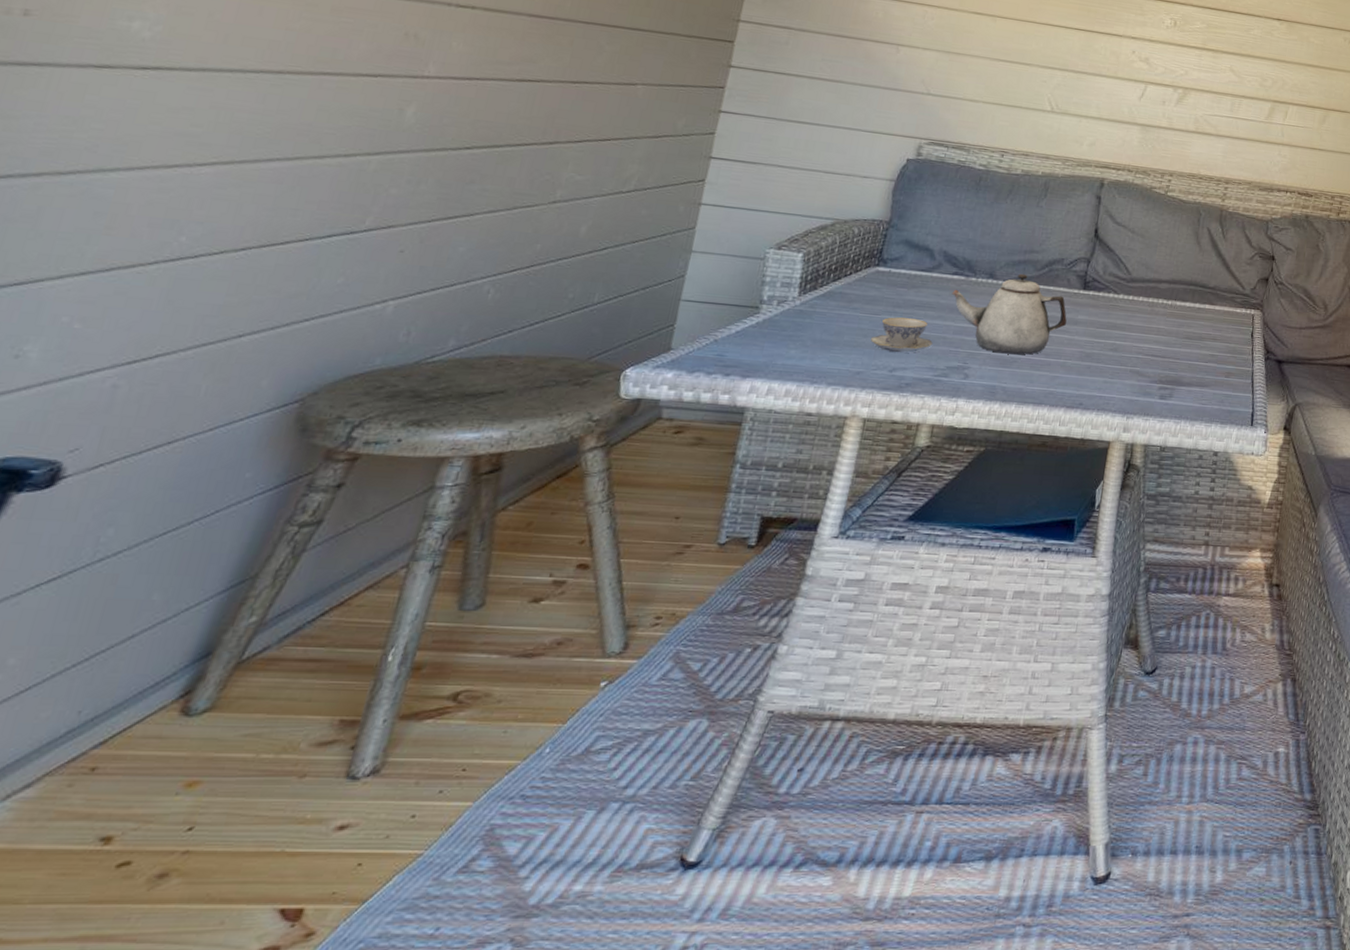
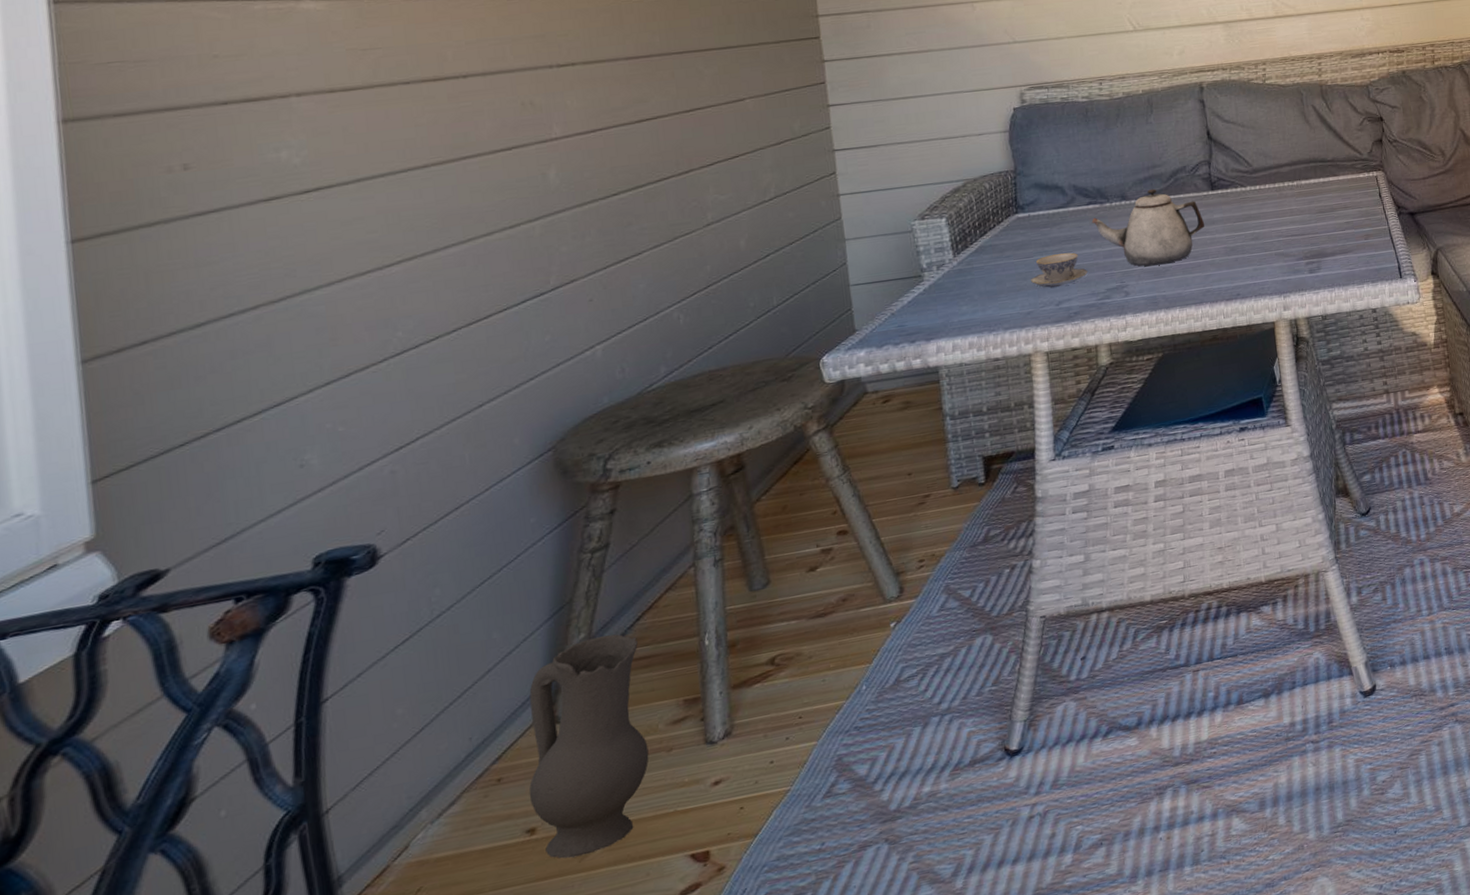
ceramic jug: none [113,624,314,883] -> present [529,634,649,859]

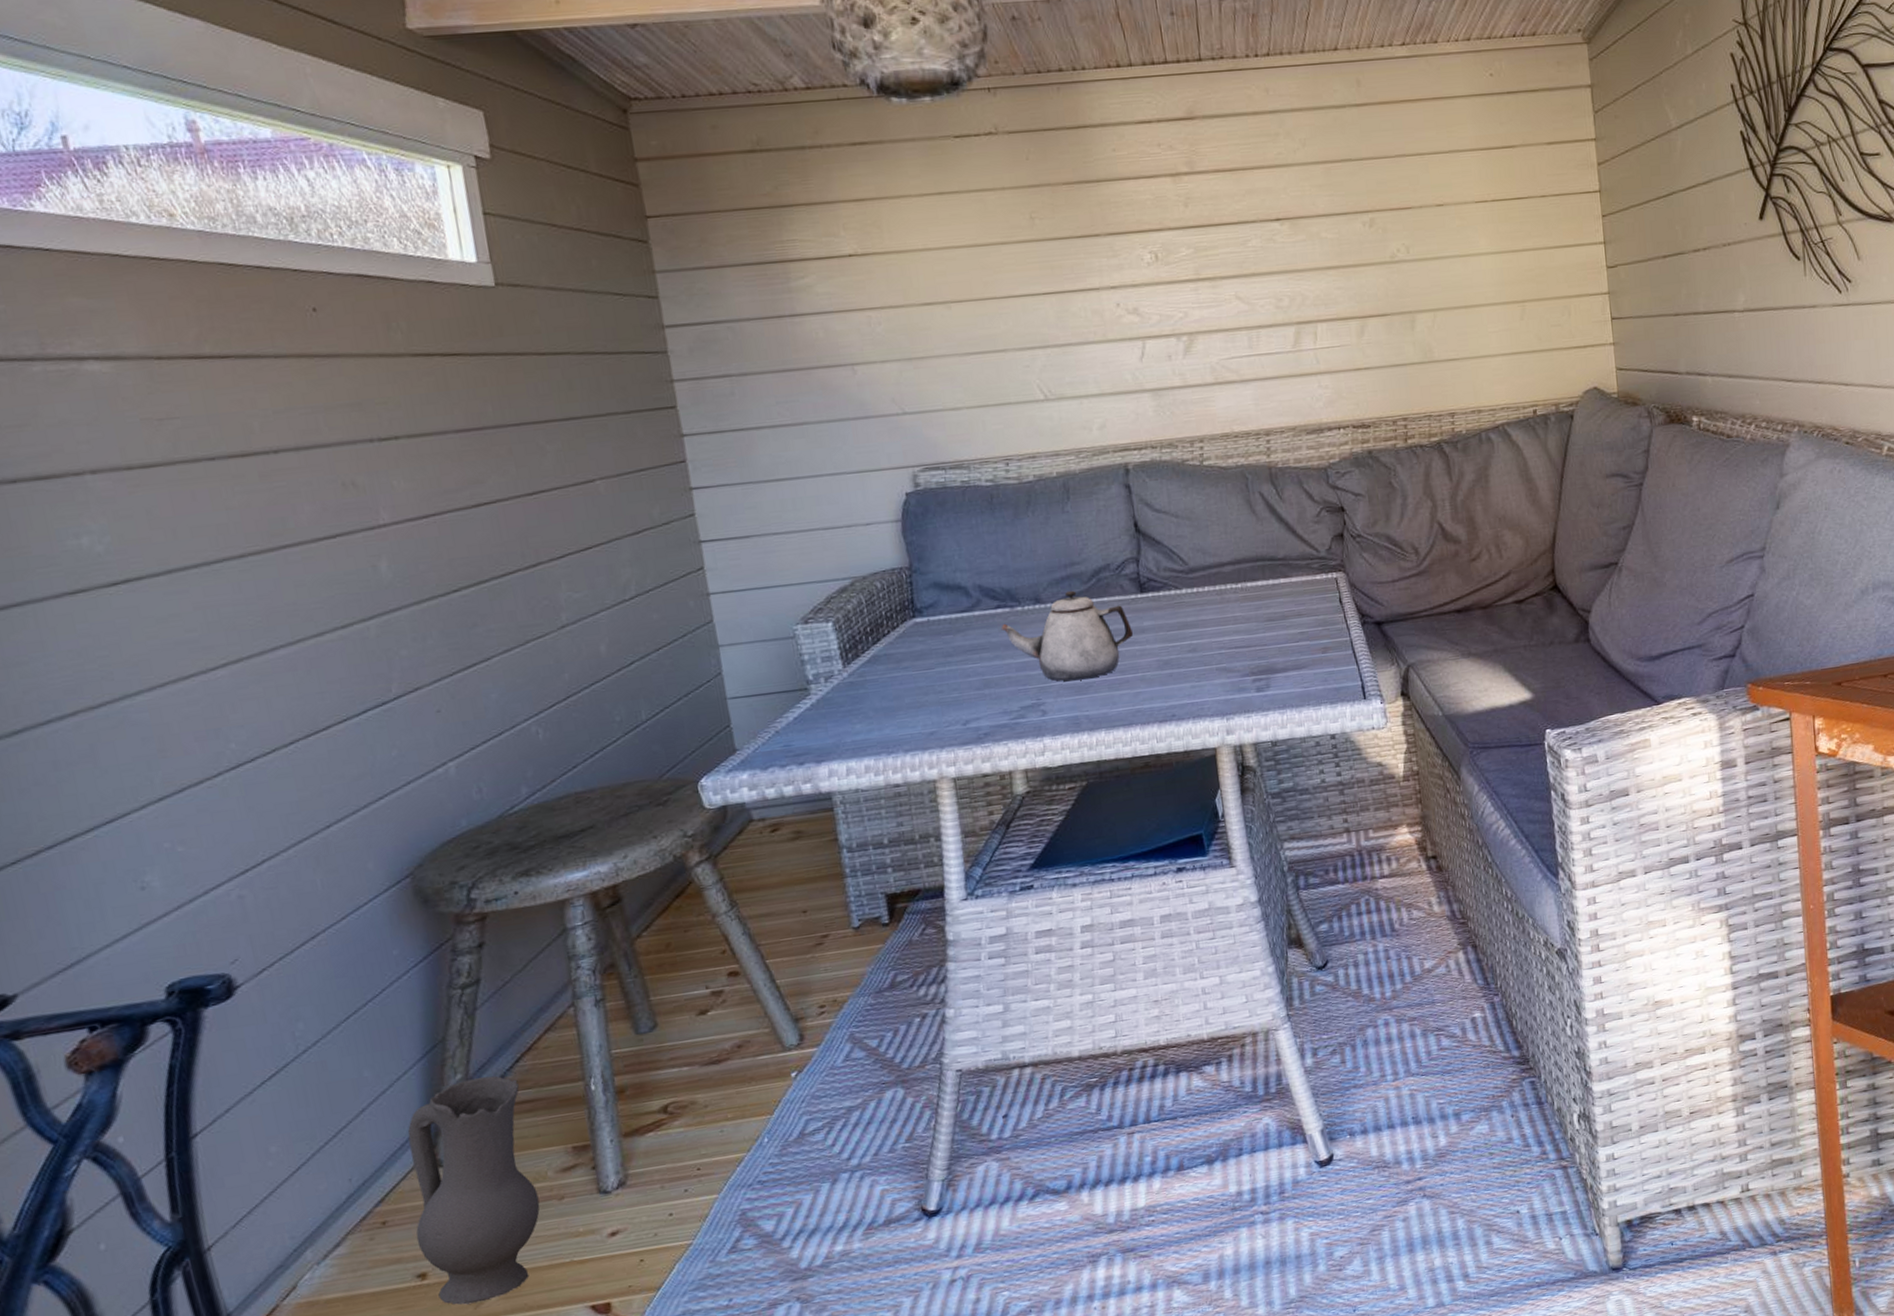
teacup: present [1031,252,1088,288] -> none [933,664,998,705]

